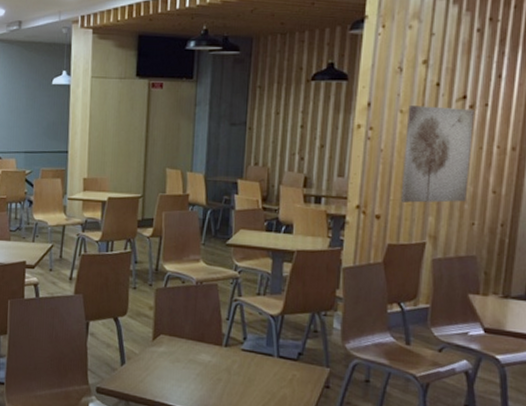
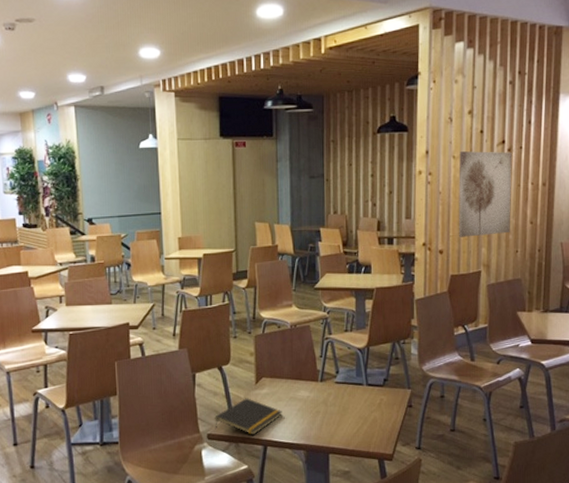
notepad: none [105,354,180,395] -> present [215,398,282,435]

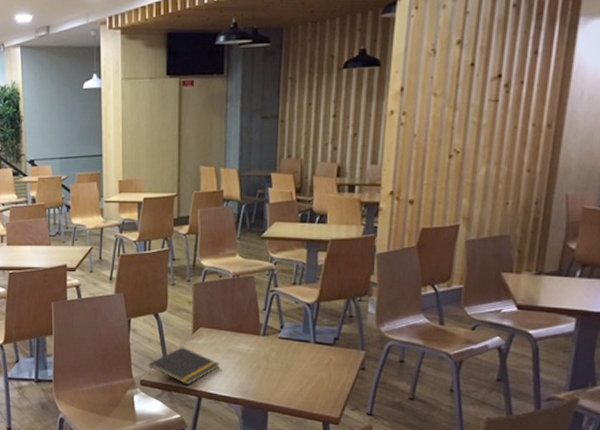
wall art: present [458,151,512,237] -> none [434,87,510,186]

